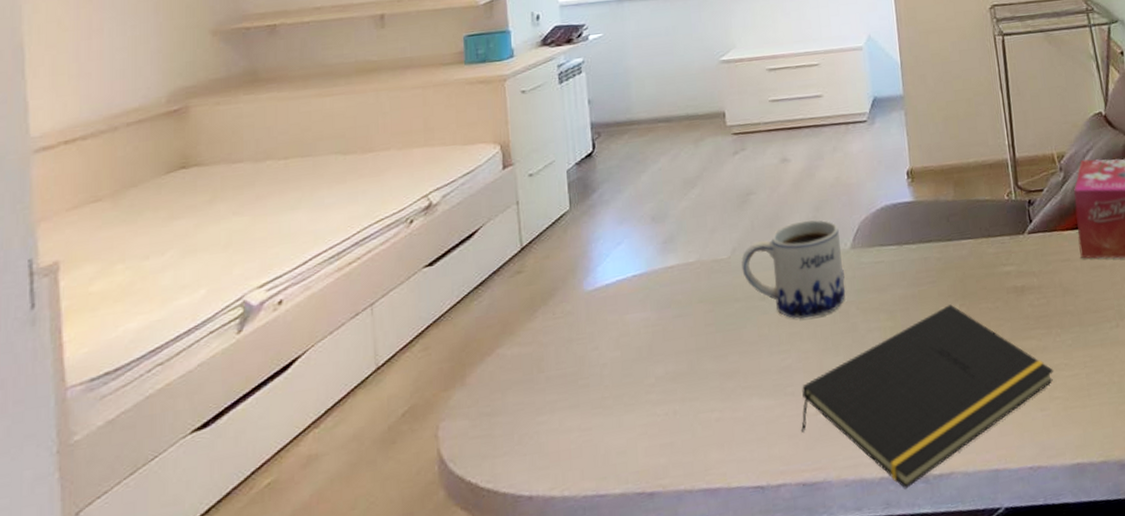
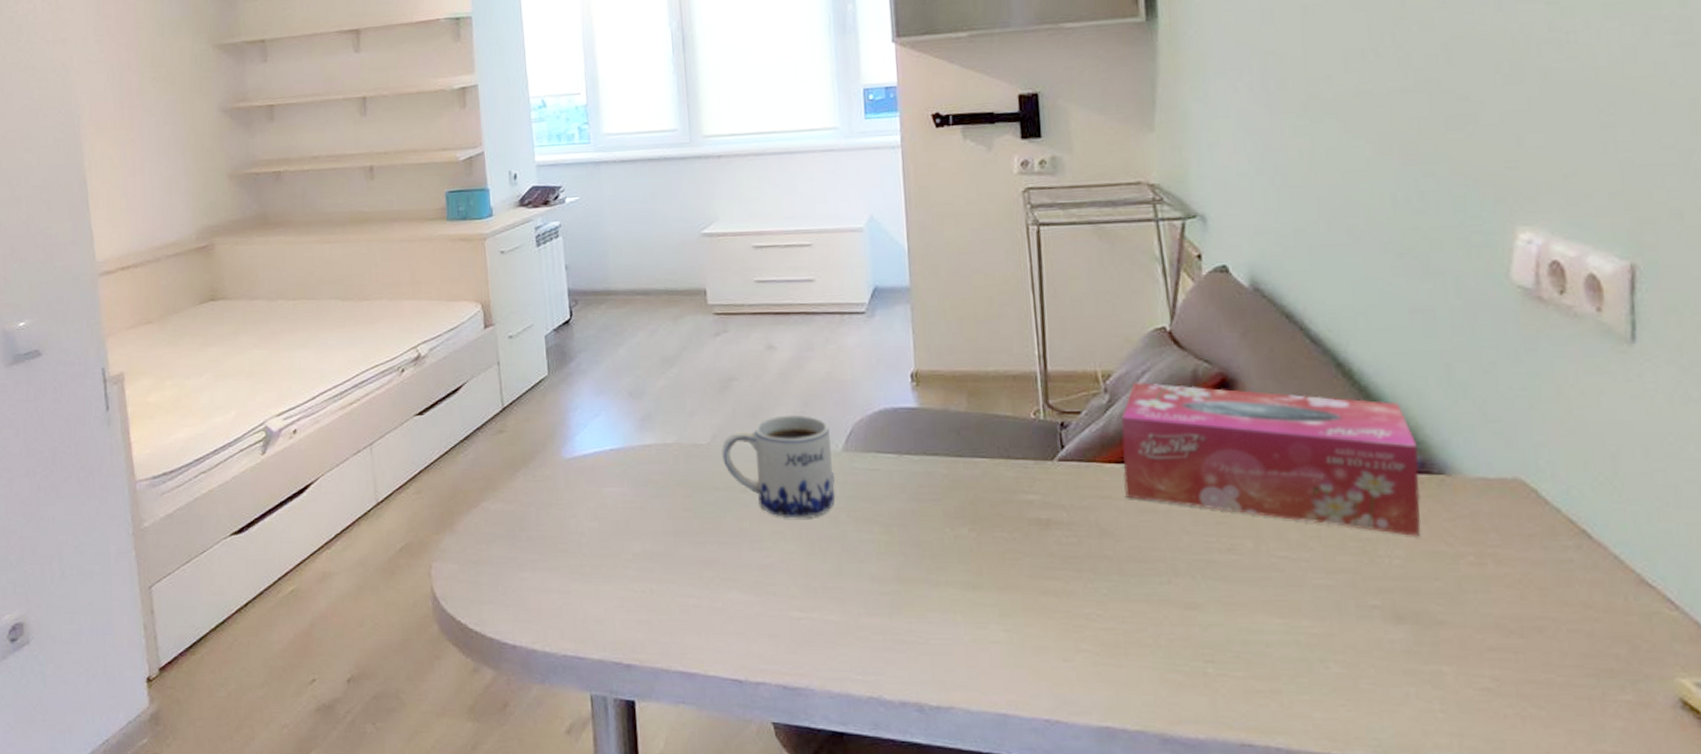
notepad: present [801,304,1054,489] -> none [783,527,1083,714]

